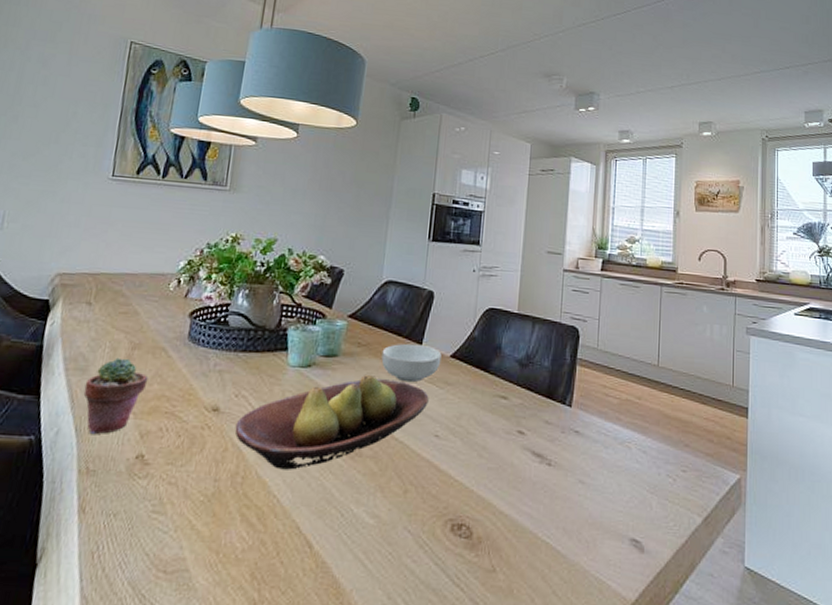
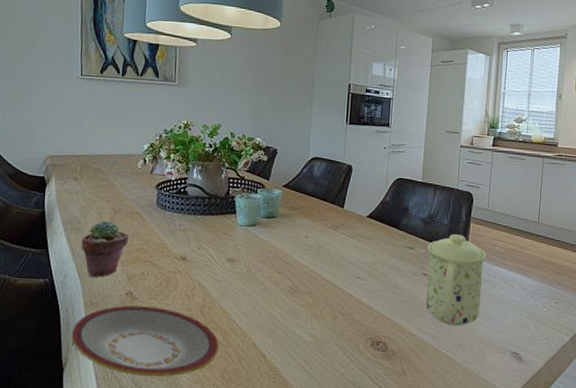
plate: none [54,473,252,577] -> present [71,305,219,377]
fruit bowl: present [235,375,429,470] -> none [200,232,351,303]
cereal bowl: present [381,343,442,383] -> none [311,207,360,237]
mug: none [522,380,597,503] -> present [426,234,487,326]

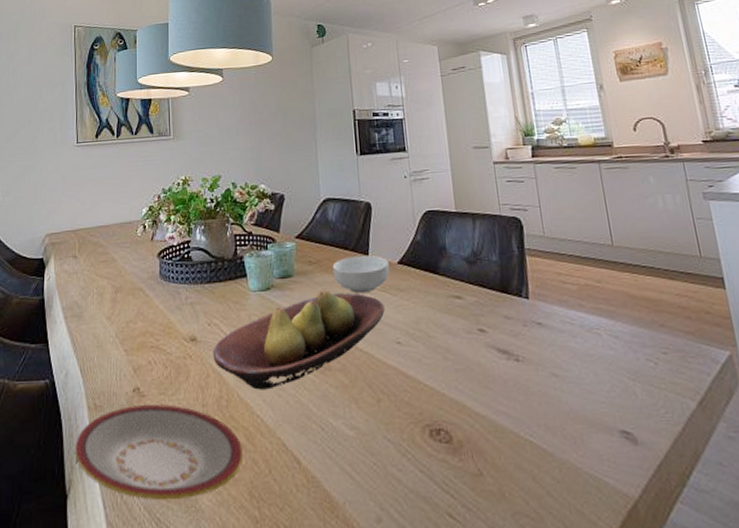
potted succulent: present [81,220,129,278] -> none [82,301,132,374]
fruit bowl: none [200,232,351,303] -> present [212,291,385,390]
cereal bowl: none [311,207,360,237] -> present [332,255,390,294]
mug: present [426,234,487,326] -> none [478,273,564,399]

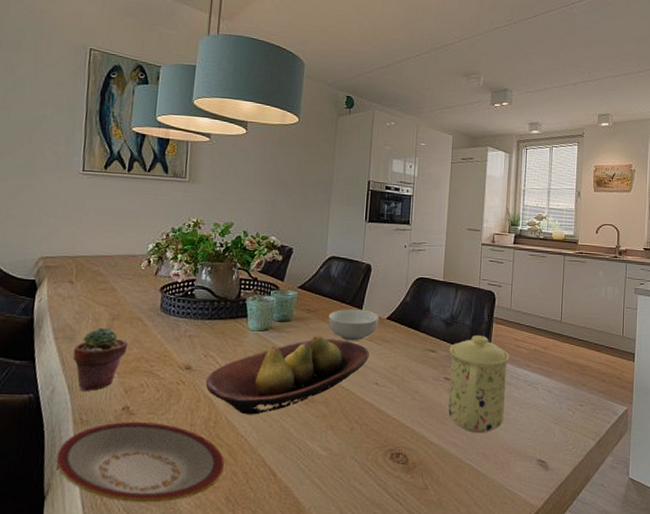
potted succulent: none [82,301,132,374] -> present [72,327,128,392]
mug: none [478,273,564,399] -> present [448,335,510,434]

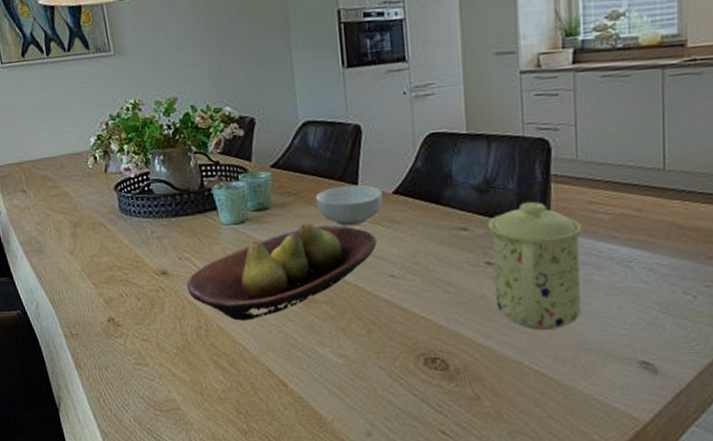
plate: present [56,422,225,503] -> none [58,333,228,415]
potted succulent: present [72,327,128,392] -> none [45,236,97,305]

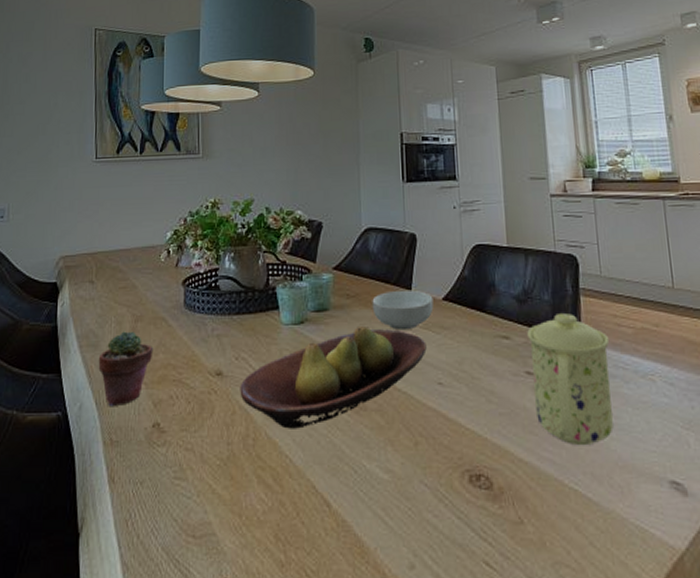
potted succulent: none [45,236,97,305] -> present [98,331,154,407]

